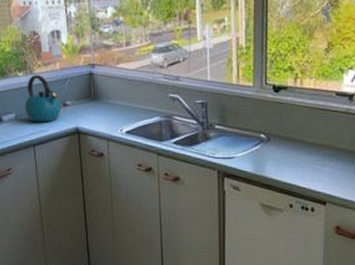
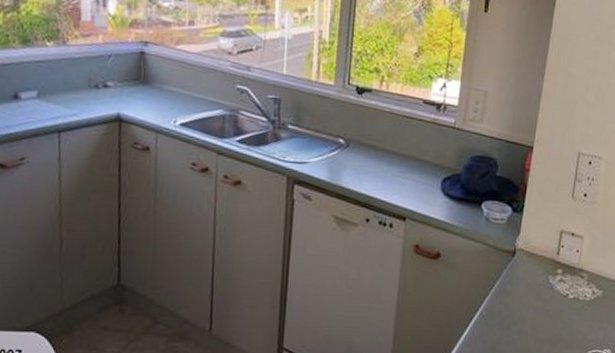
kettle: present [24,75,61,122] -> none [51,47,100,105]

